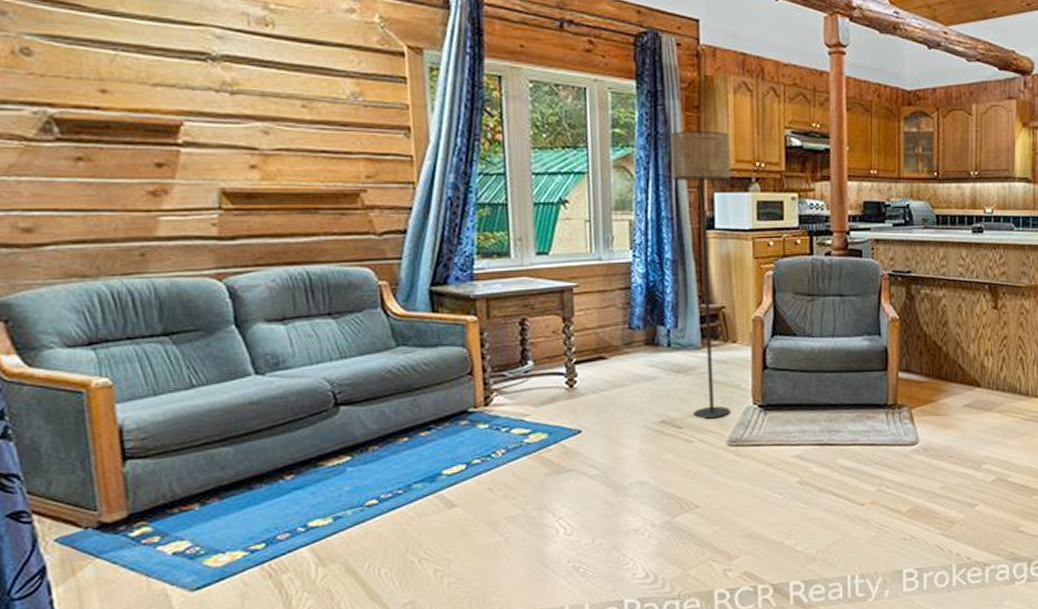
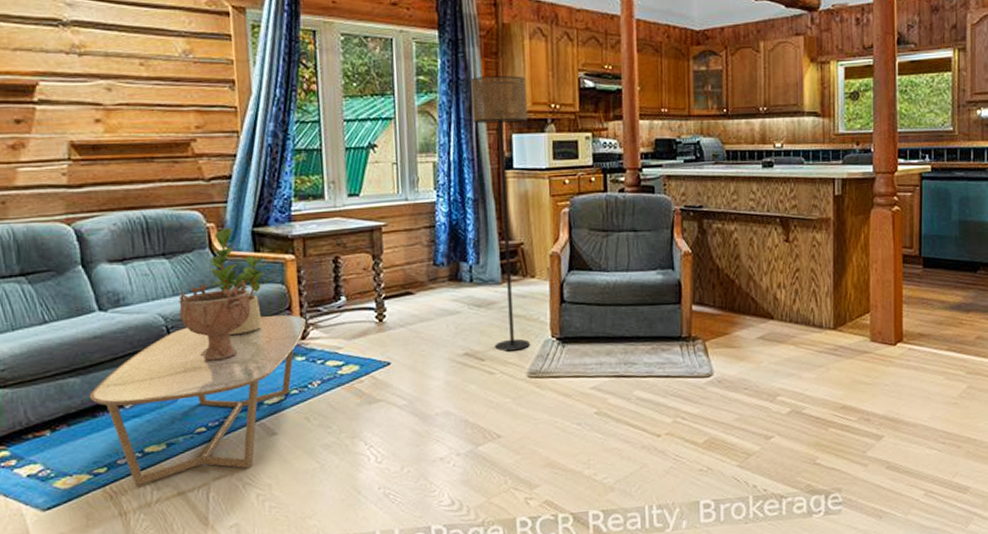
coffee table: none [244,380,489,563] -> present [89,315,306,486]
decorative bowl: none [346,342,428,429] -> present [178,280,251,361]
potted plant: none [381,284,454,402] -> present [209,226,274,336]

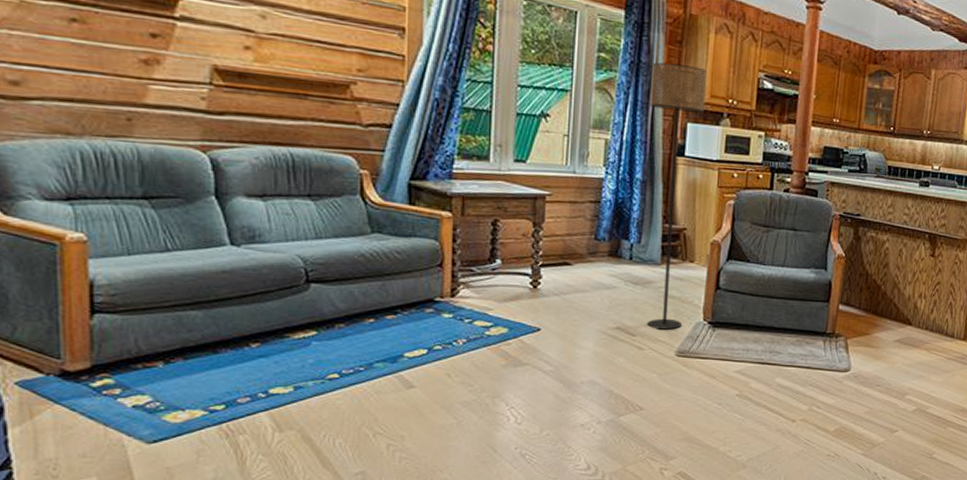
coffee table: present [89,315,306,486] -> none [211,270,457,427]
decorative bowl: present [178,280,251,361] -> none [321,230,399,309]
potted plant: present [209,226,274,336] -> none [358,175,427,286]

